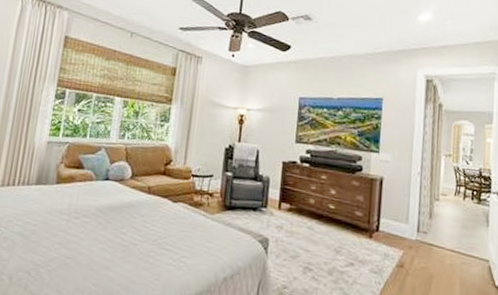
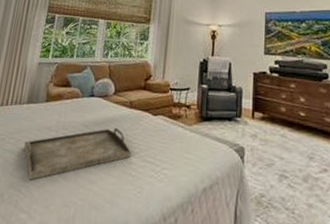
serving tray: none [33,213,149,264] -> present [23,127,132,181]

